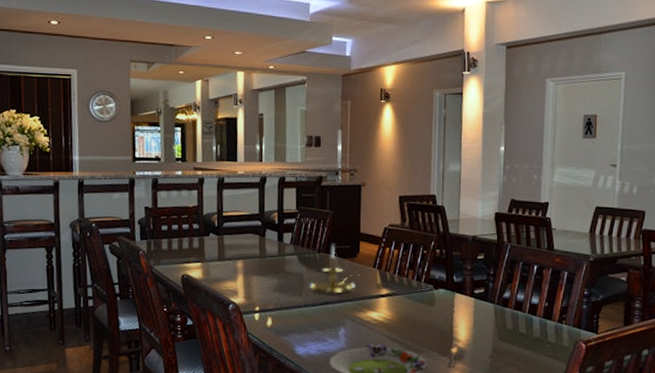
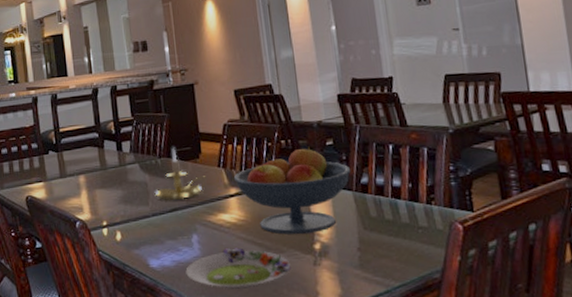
fruit bowl: none [386,258,496,338] -> present [233,146,351,235]

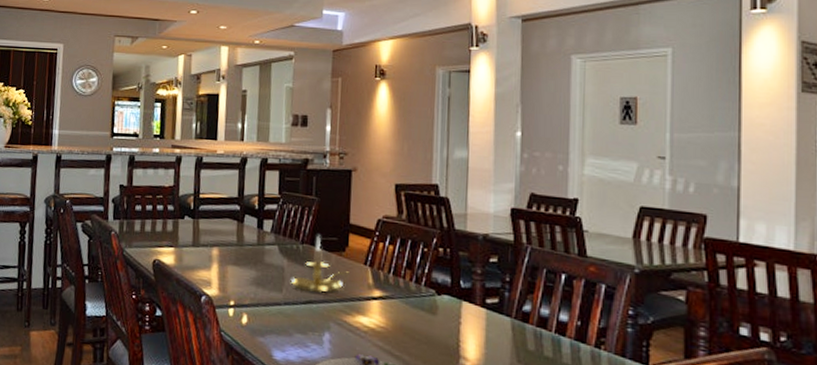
fruit bowl: present [233,146,351,235] -> none [379,259,513,356]

